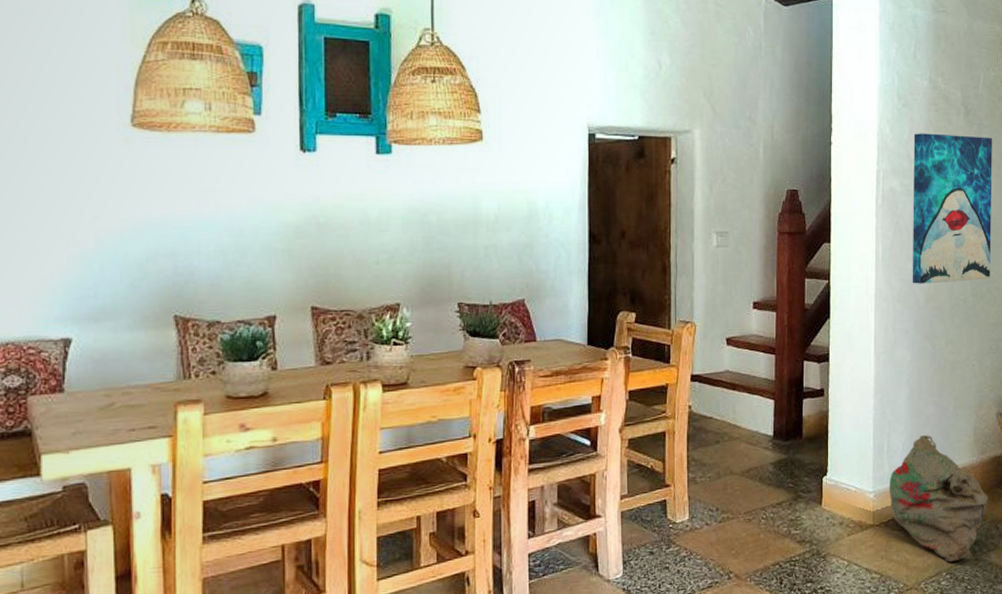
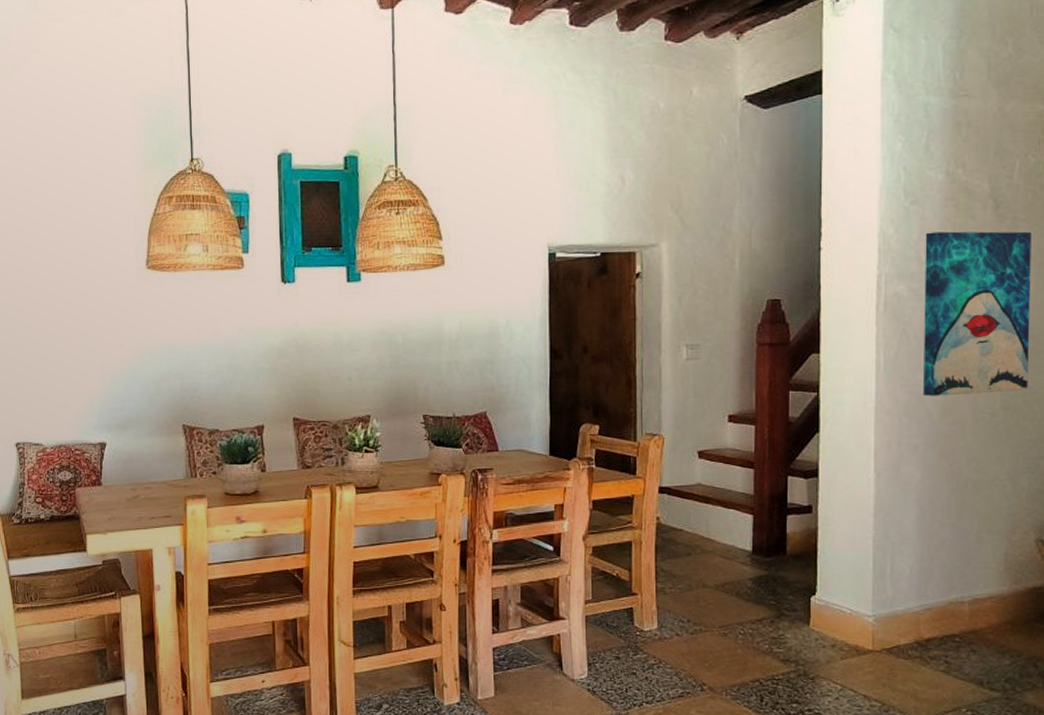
bag: present [889,435,988,563] -> none [892,559,1023,699]

